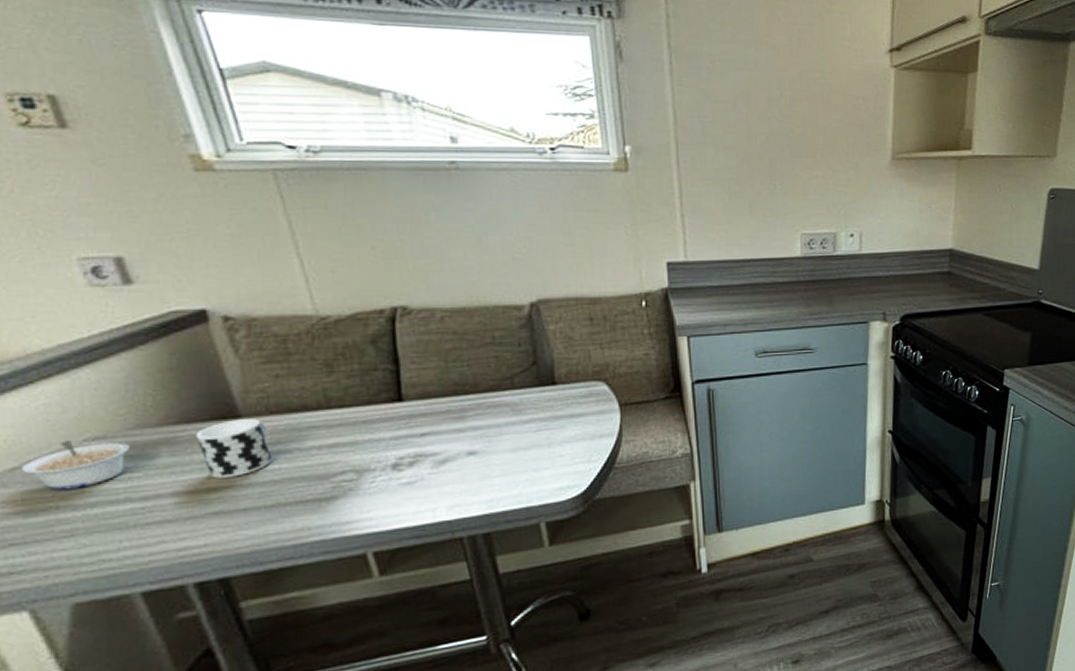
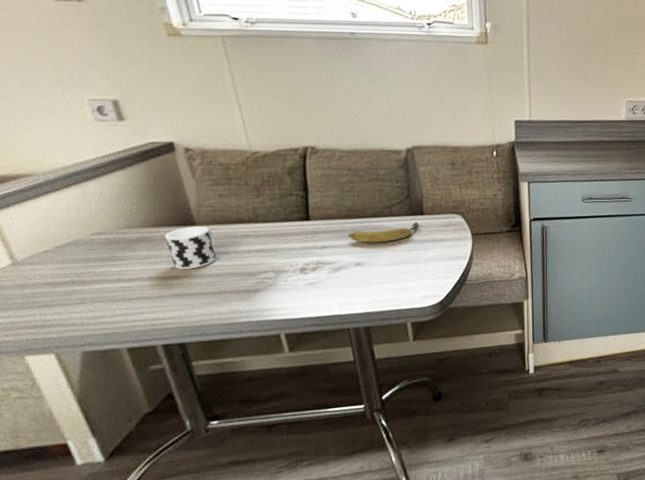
legume: present [20,440,130,490] -> none [50,233,121,269]
fruit: none [455,394,551,425] -> present [347,222,419,243]

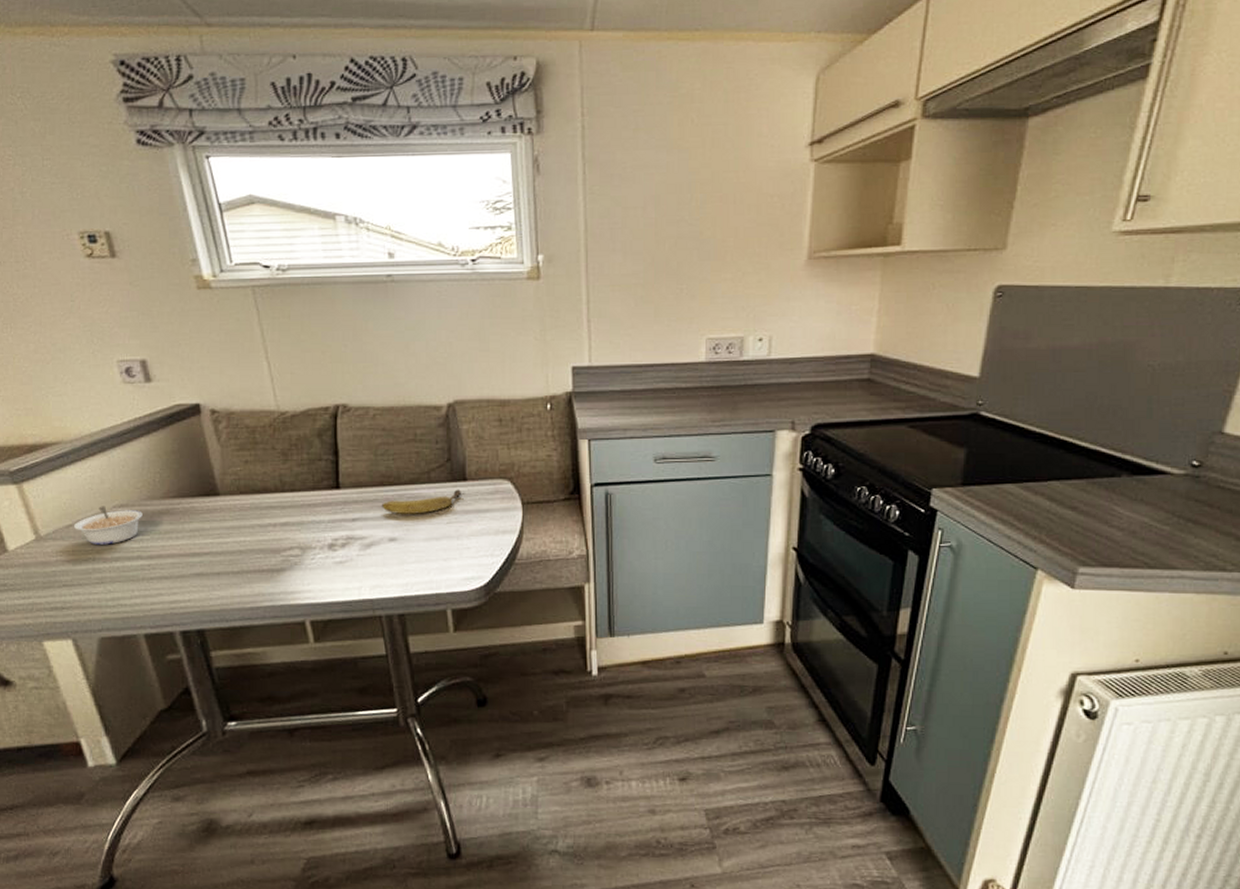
legume: none [50,233,121,269] -> present [73,506,143,545]
cup: present [165,226,217,269] -> none [187,497,240,545]

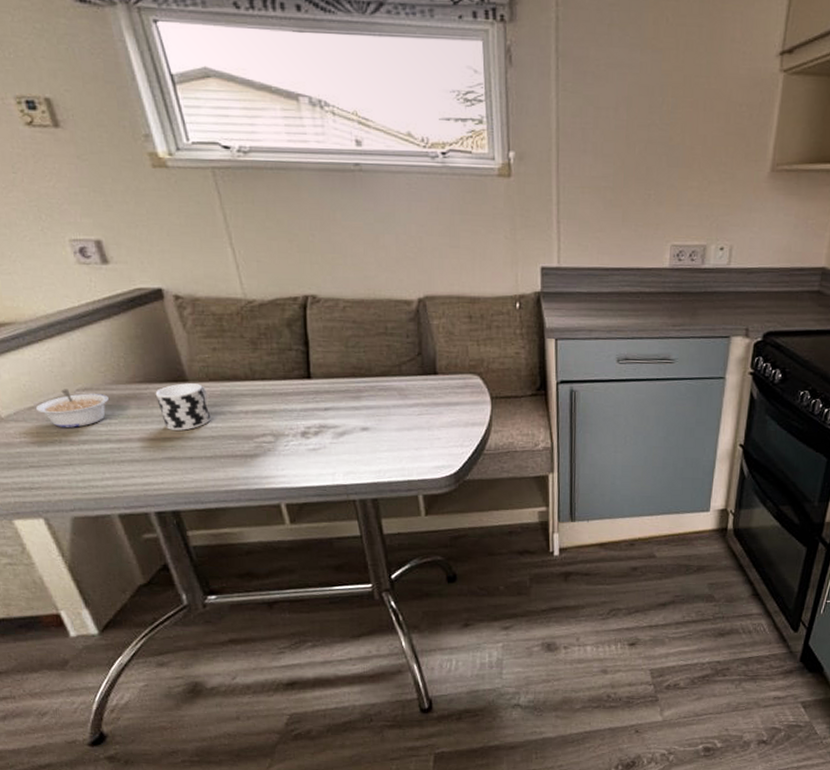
cup: none [187,497,240,545] -> present [155,383,211,431]
fruit: present [381,489,461,514] -> none [353,382,432,405]

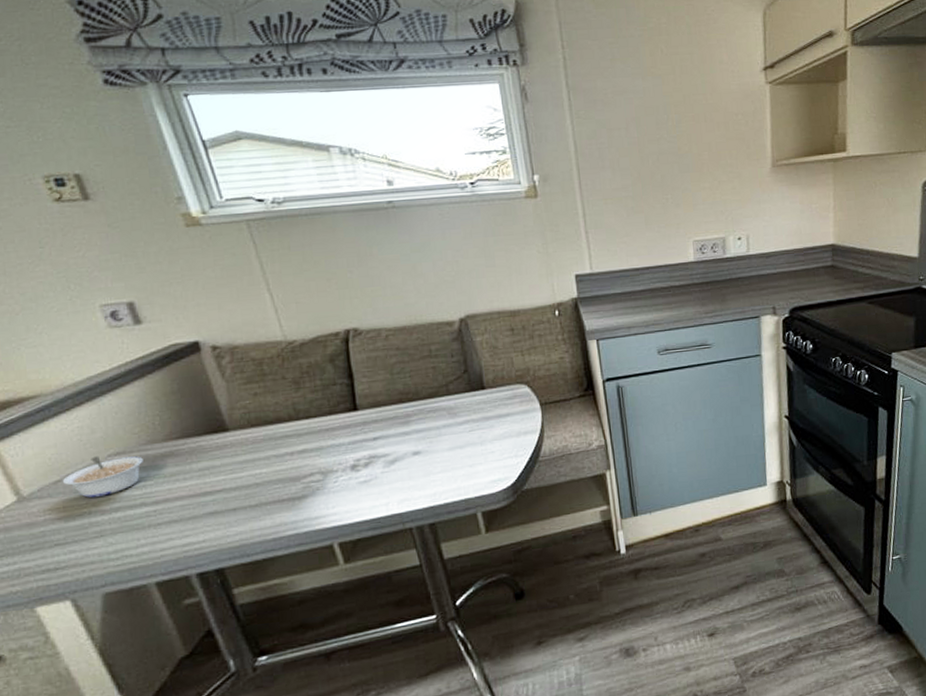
cup: present [155,383,211,431] -> none [193,431,255,483]

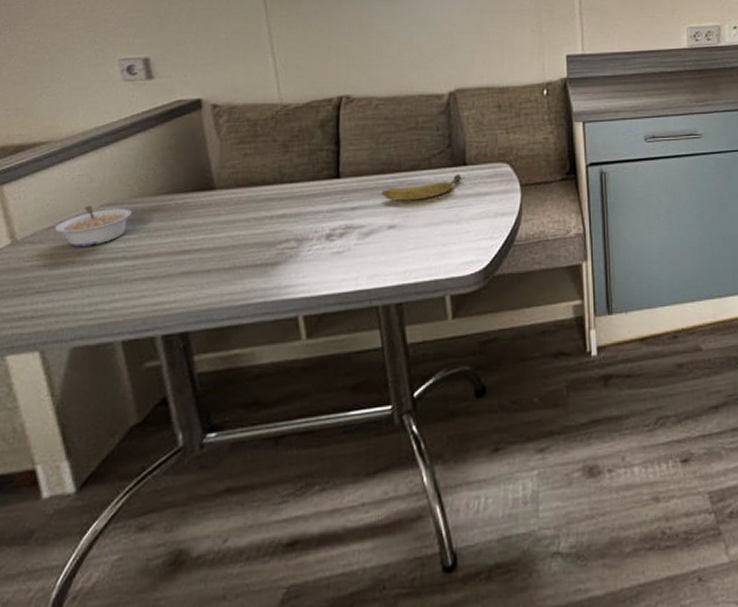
fruit: none [401,398,481,428] -> present [381,174,461,201]

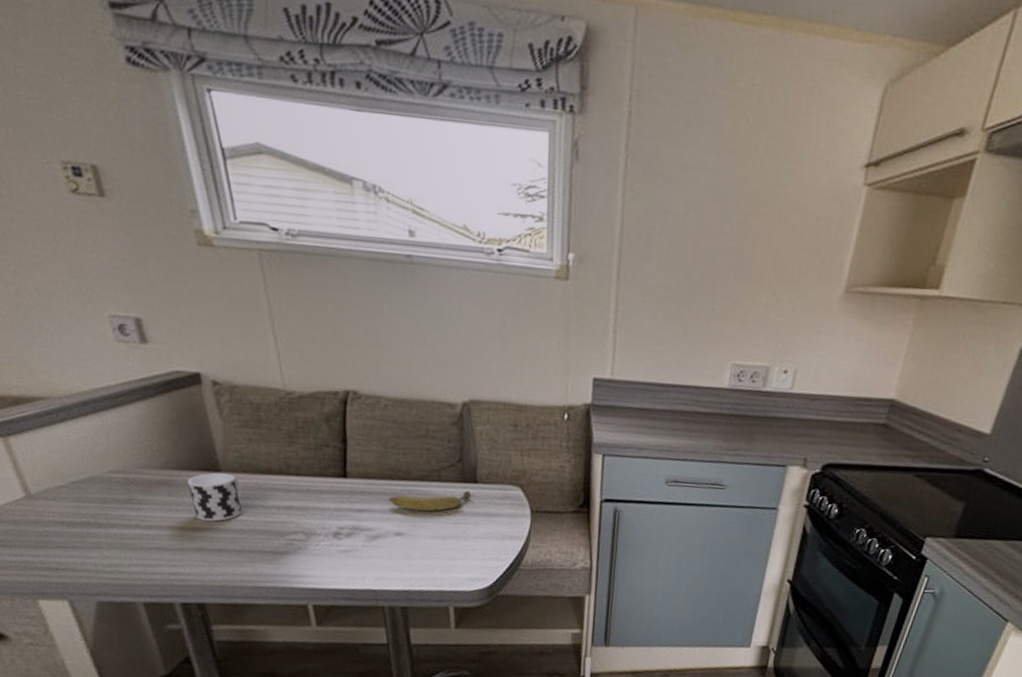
legume: present [54,205,132,247] -> none [65,469,140,510]
cup: none [180,191,234,242] -> present [187,472,242,522]

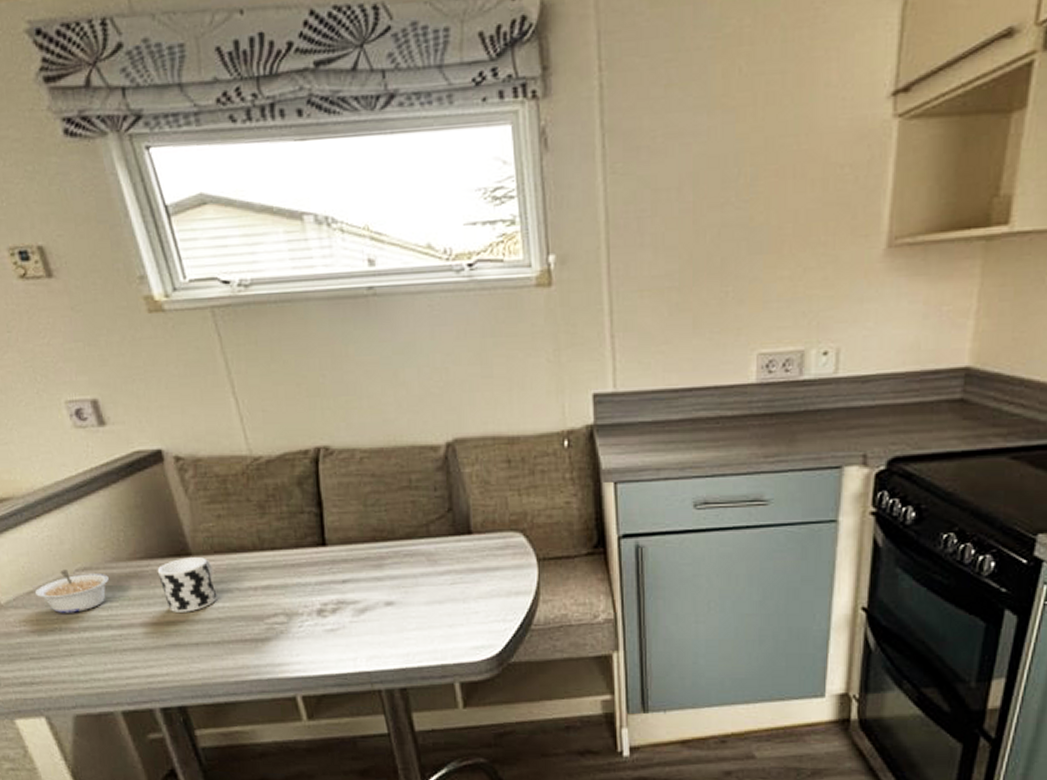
legume: none [65,469,140,510] -> present [34,569,109,613]
fruit: present [388,490,471,512] -> none [374,544,466,574]

